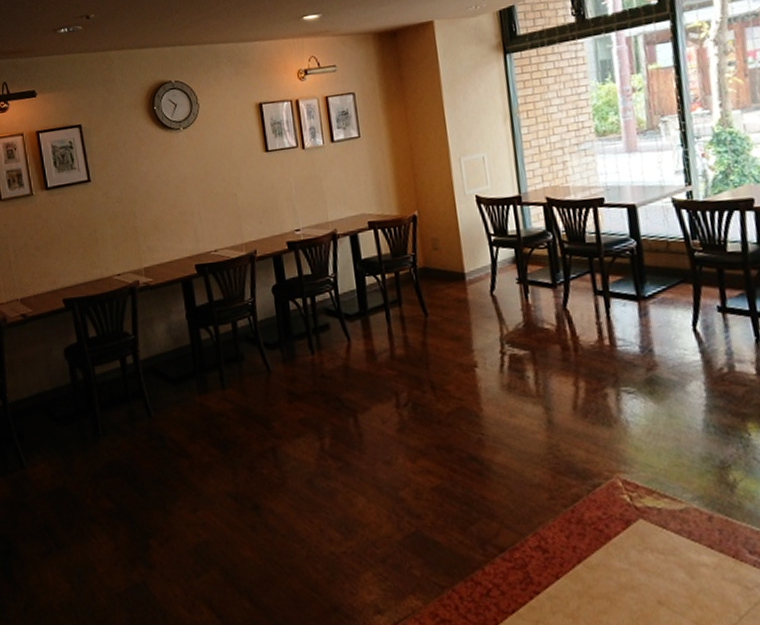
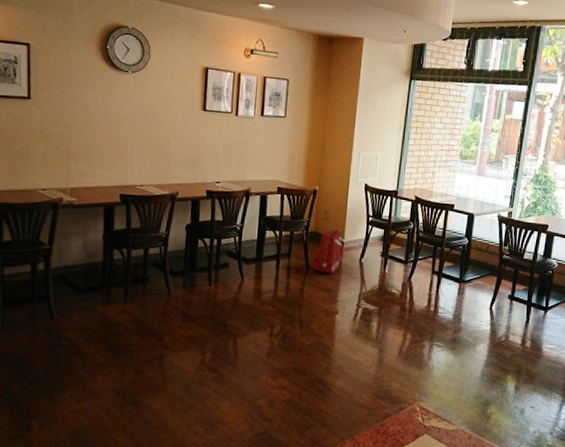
backpack: none [428,258,473,317] -> present [312,228,348,274]

